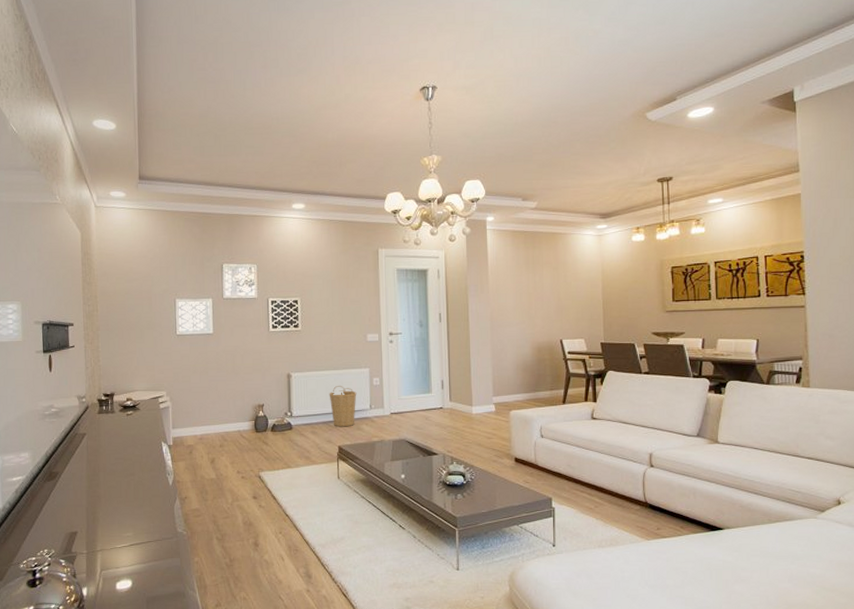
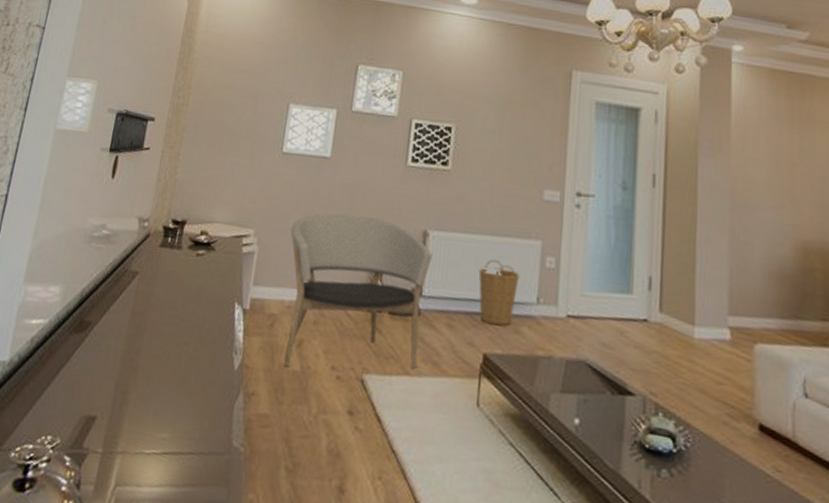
armchair: none [192,371,296,477] -> present [283,213,433,368]

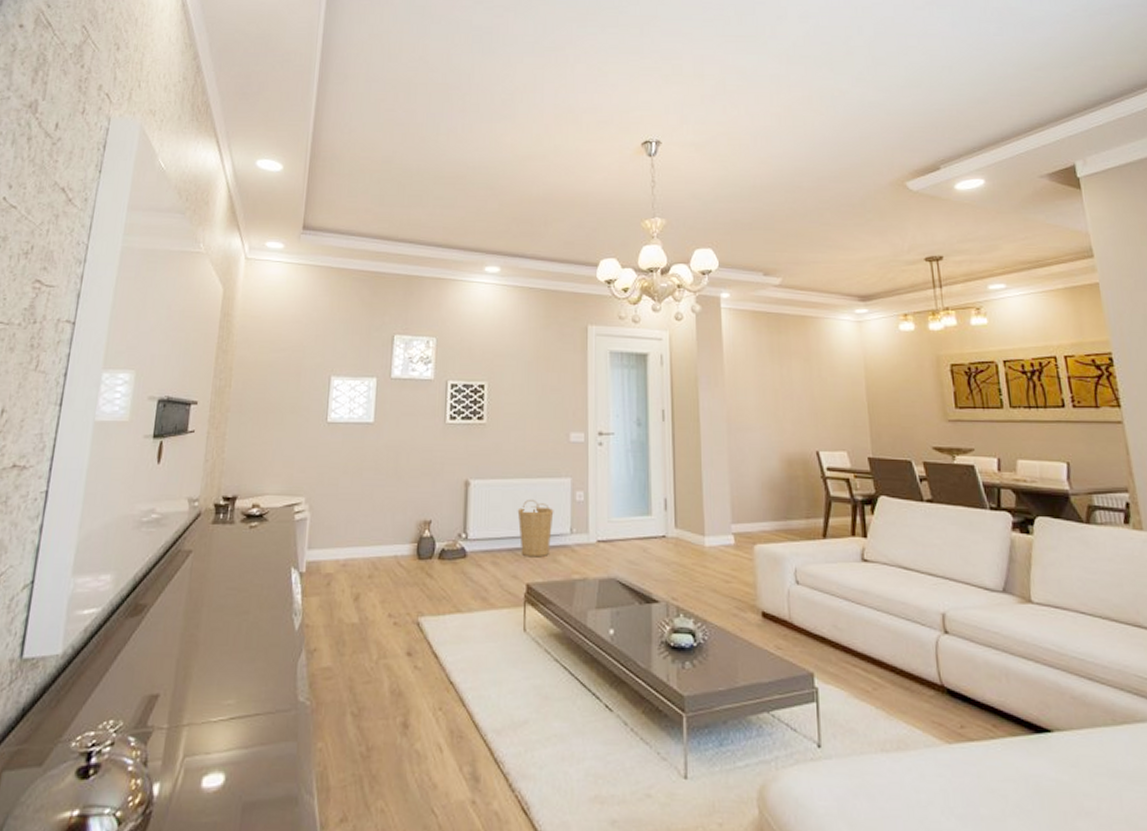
armchair: present [283,213,433,368] -> none [340,474,475,621]

